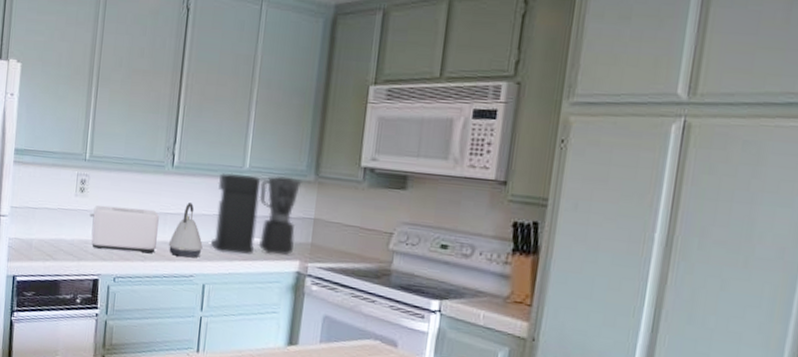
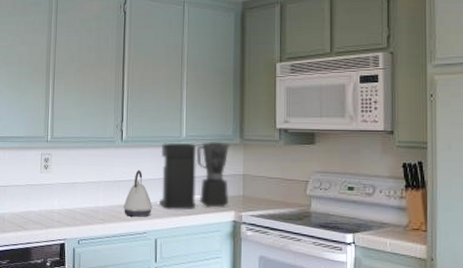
toaster: present [89,205,159,254] -> none [54,178,114,217]

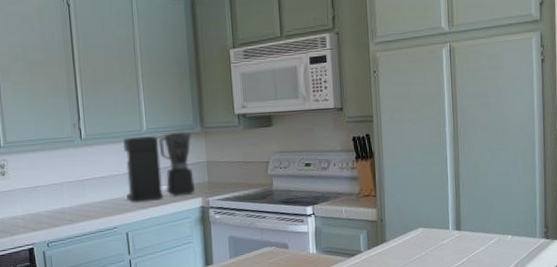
kettle: present [123,170,152,217] -> none [90,167,120,214]

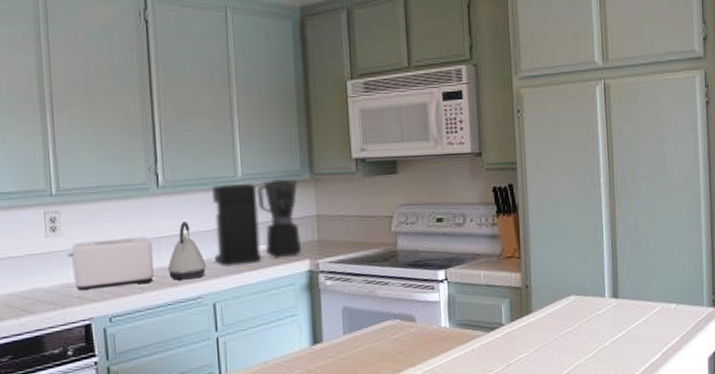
toaster: none [14,179,81,223] -> present [67,236,155,292]
kettle: none [90,167,120,214] -> present [167,222,206,280]

